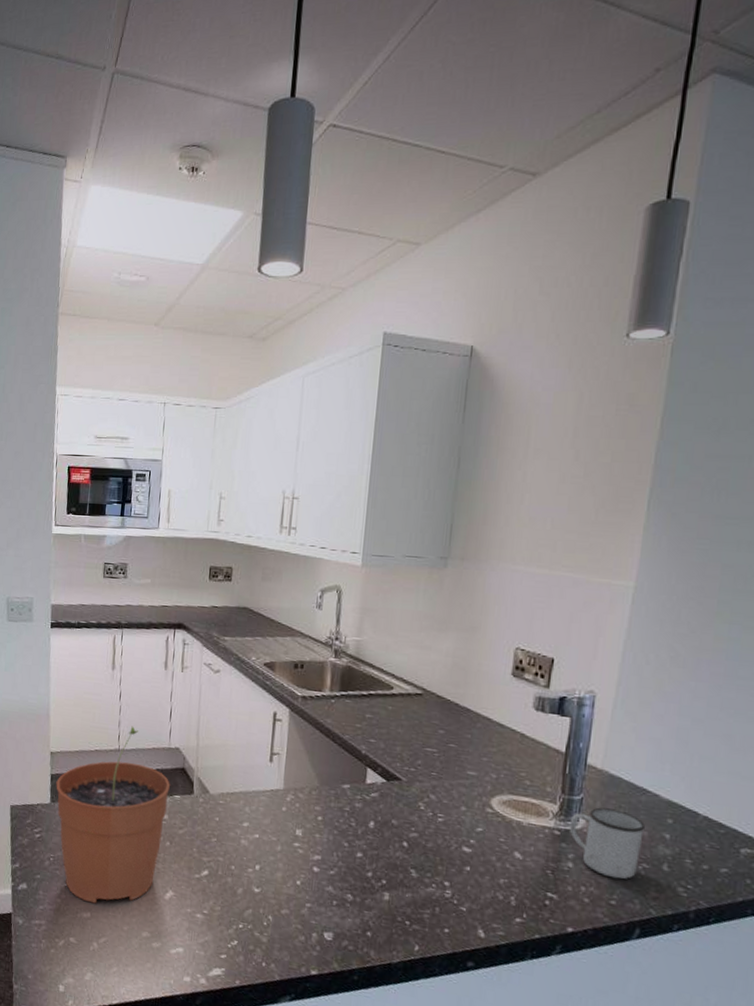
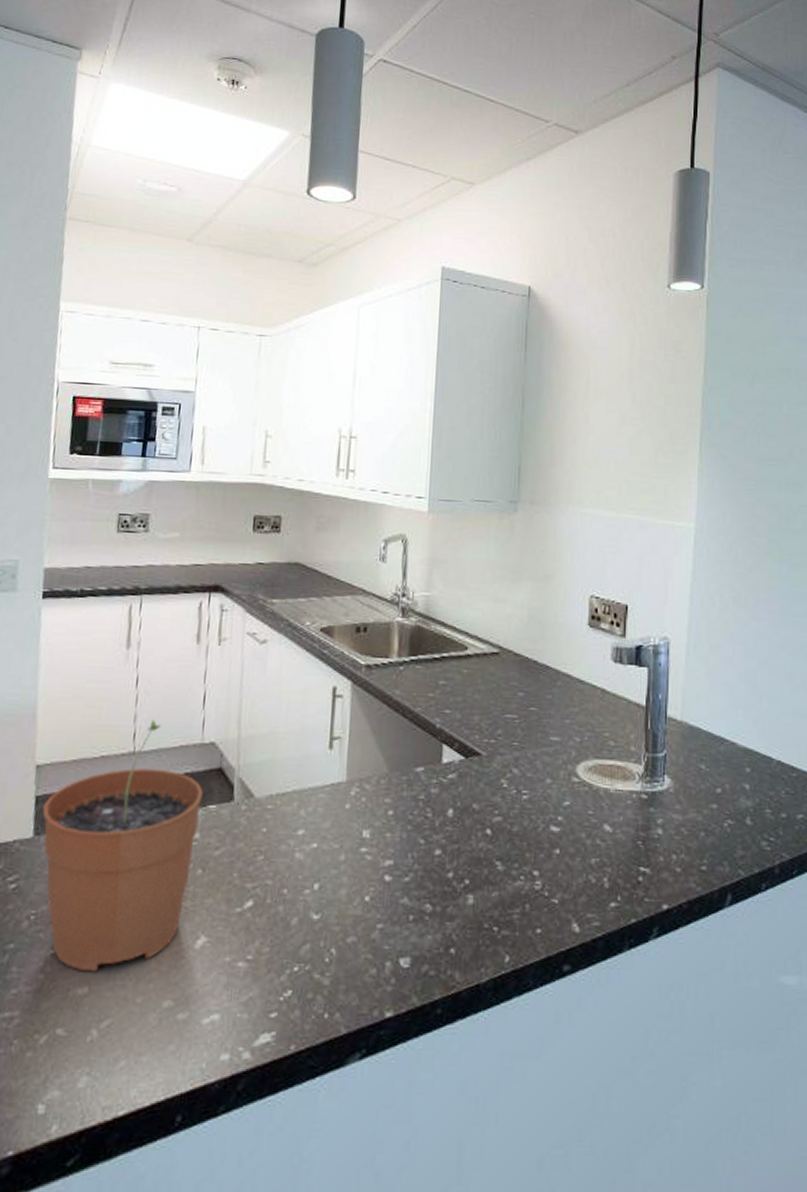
mug: present [569,807,645,880] -> none [655,763,726,841]

